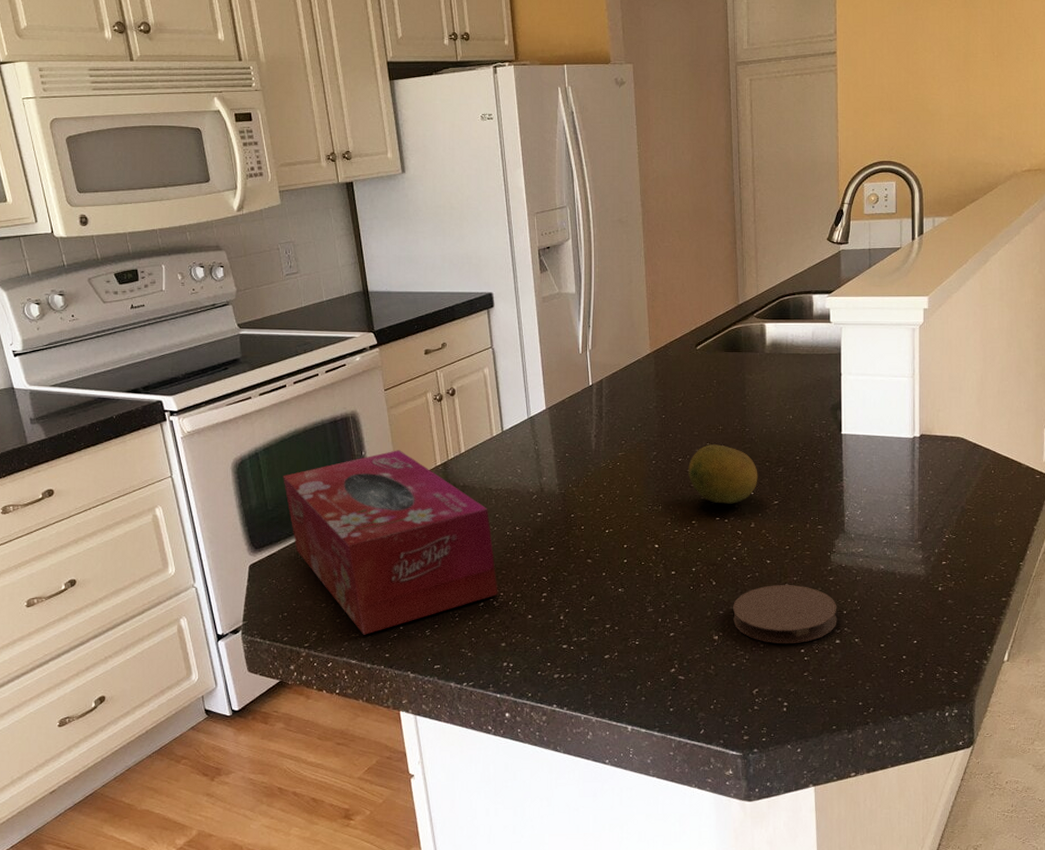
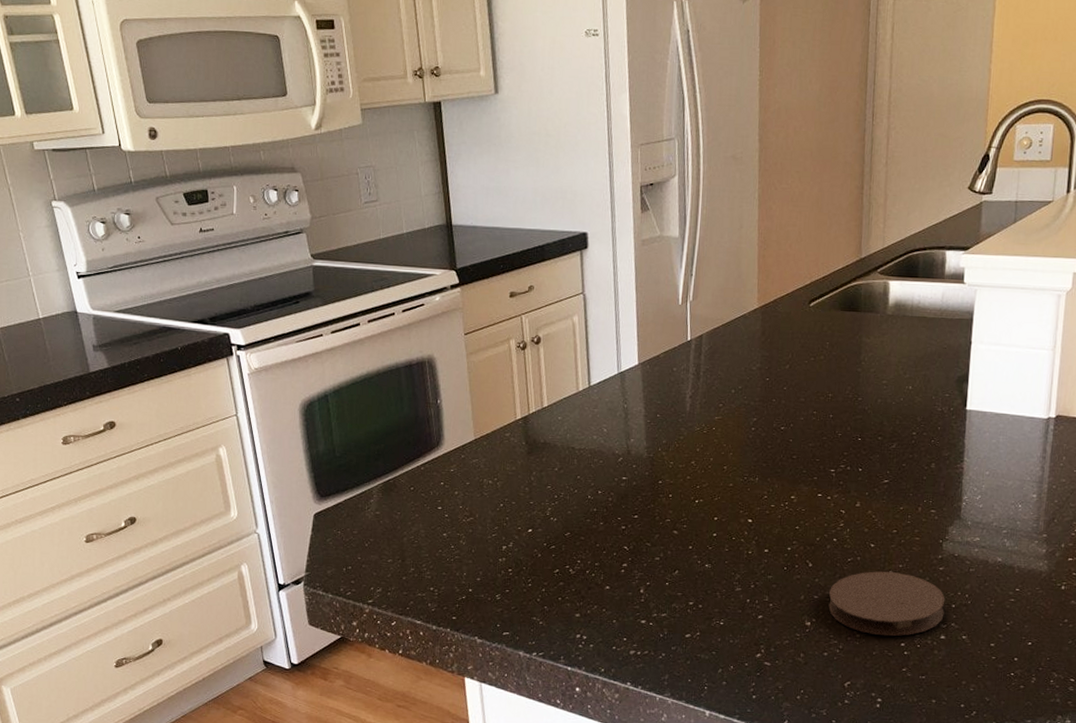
tissue box: present [283,450,498,635] -> none [353,400,575,595]
fruit: present [688,444,758,504] -> none [790,413,868,480]

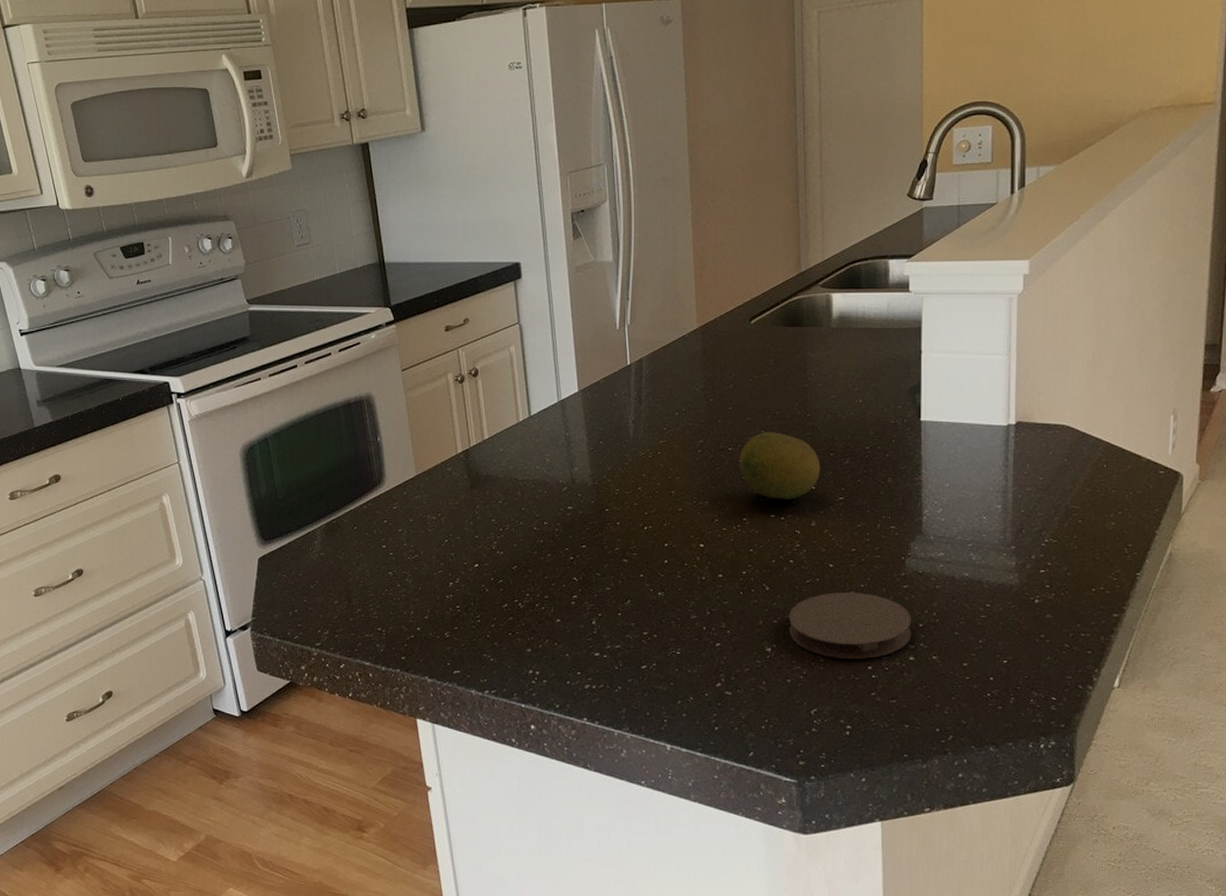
fruit: none [790,413,868,480] -> present [739,432,821,499]

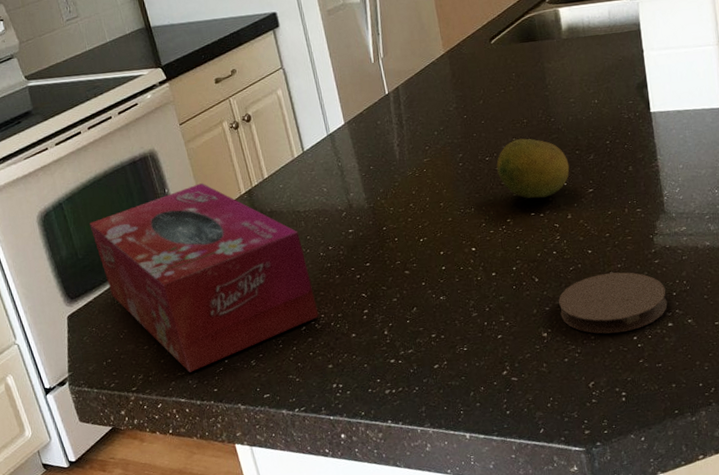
tissue box: none [294,436,524,635] -> present [89,183,319,373]

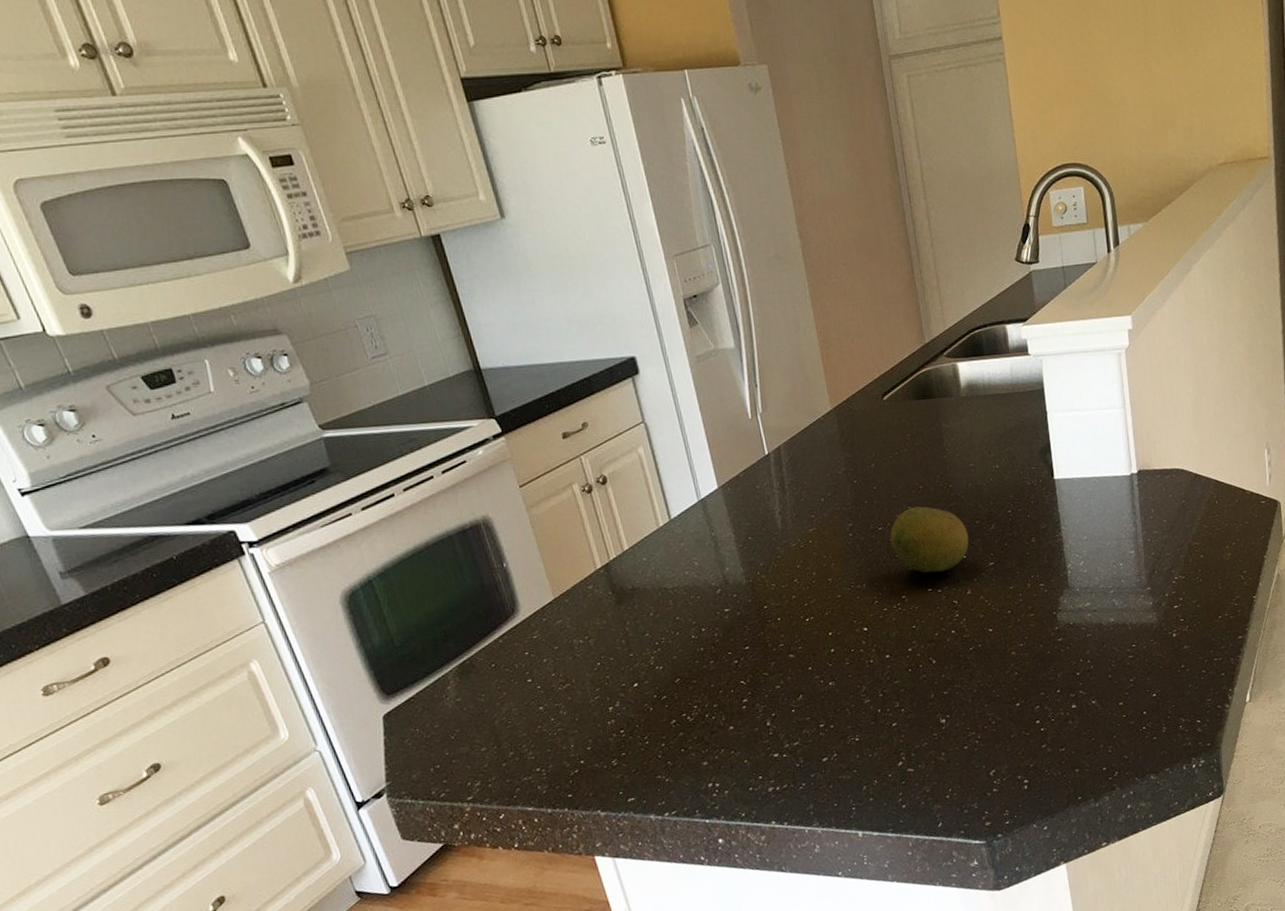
tissue box: present [89,183,319,373] -> none [408,556,691,777]
coaster: present [558,272,668,334] -> none [957,651,1071,719]

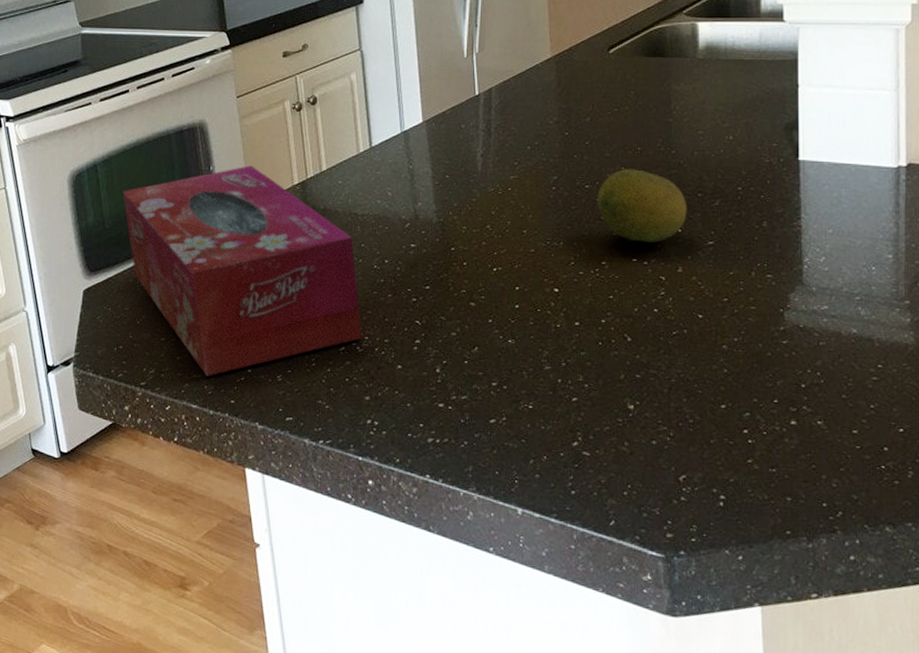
tissue box: none [408,556,691,777] -> present [122,165,362,376]

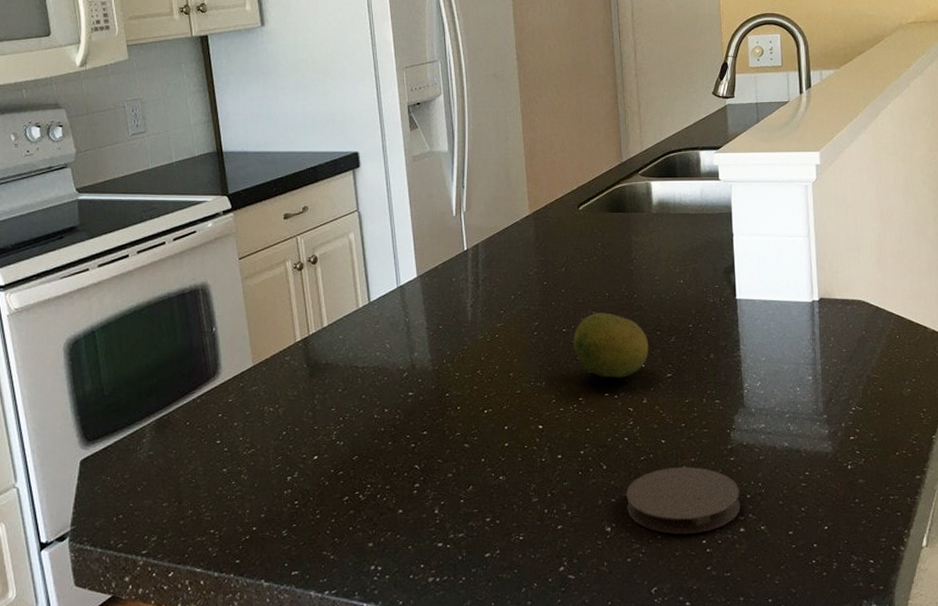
tissue box: present [122,165,362,376] -> none [122,325,365,538]
coaster: none [652,346,793,422] -> present [625,467,741,535]

